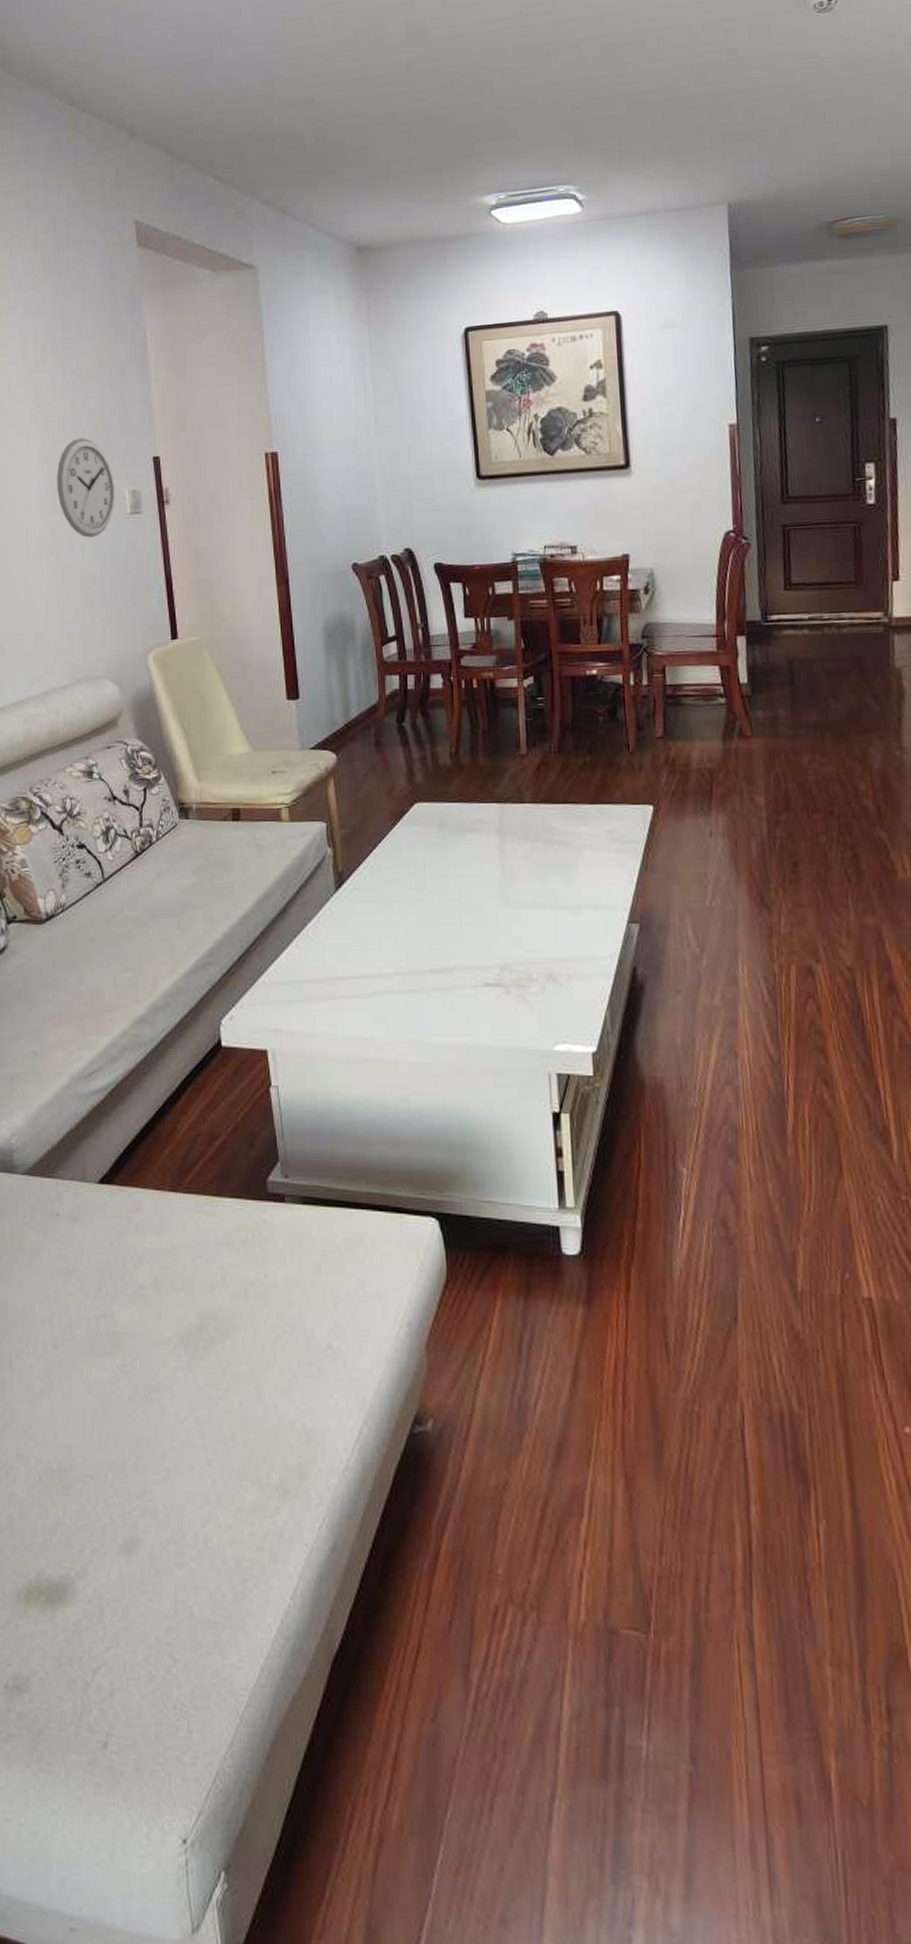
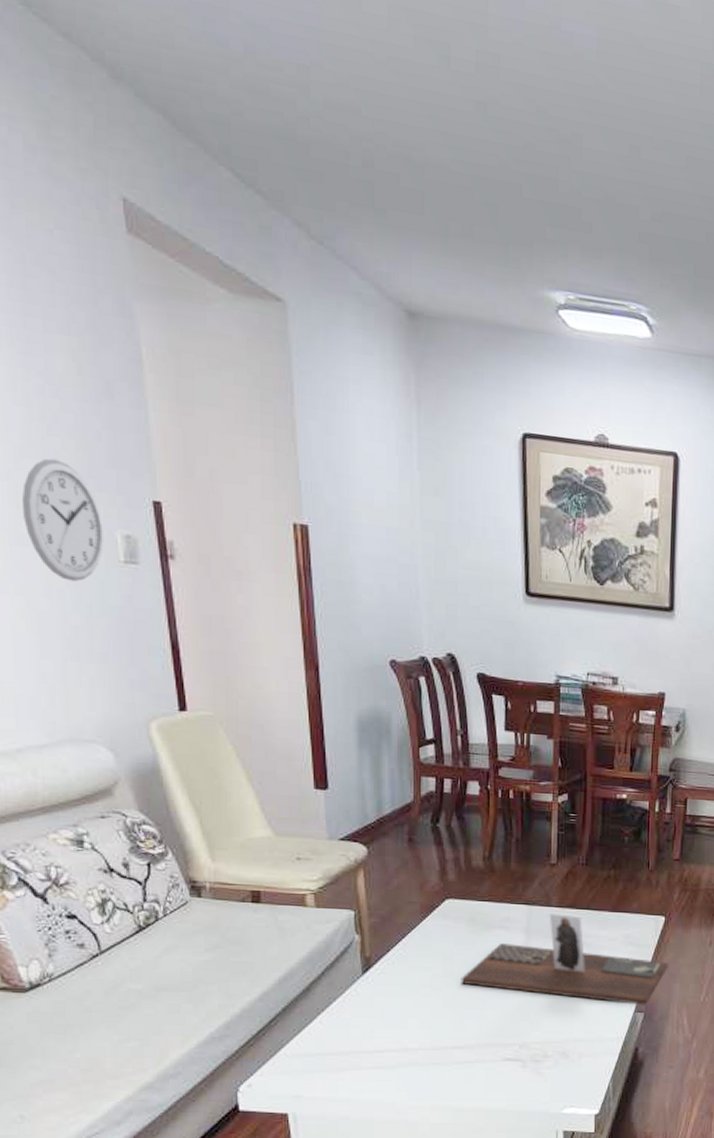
decorative tray: none [434,811,664,914] -> present [460,914,670,1005]

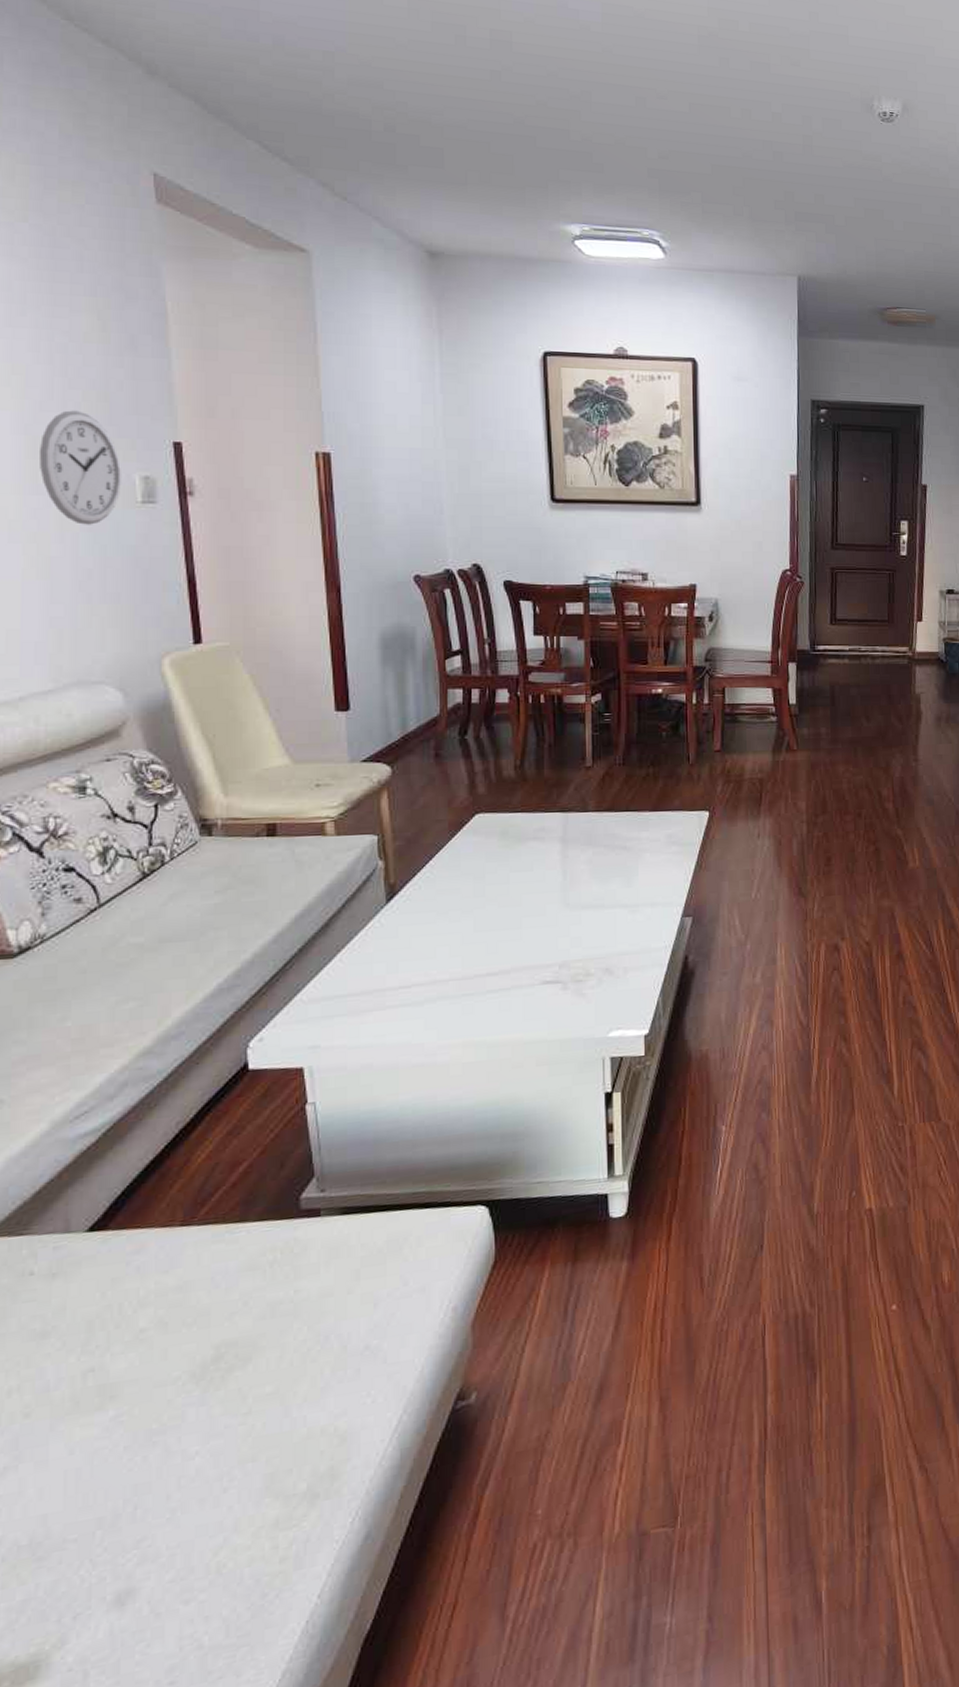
decorative tray: present [460,914,670,1005] -> none [493,819,717,909]

